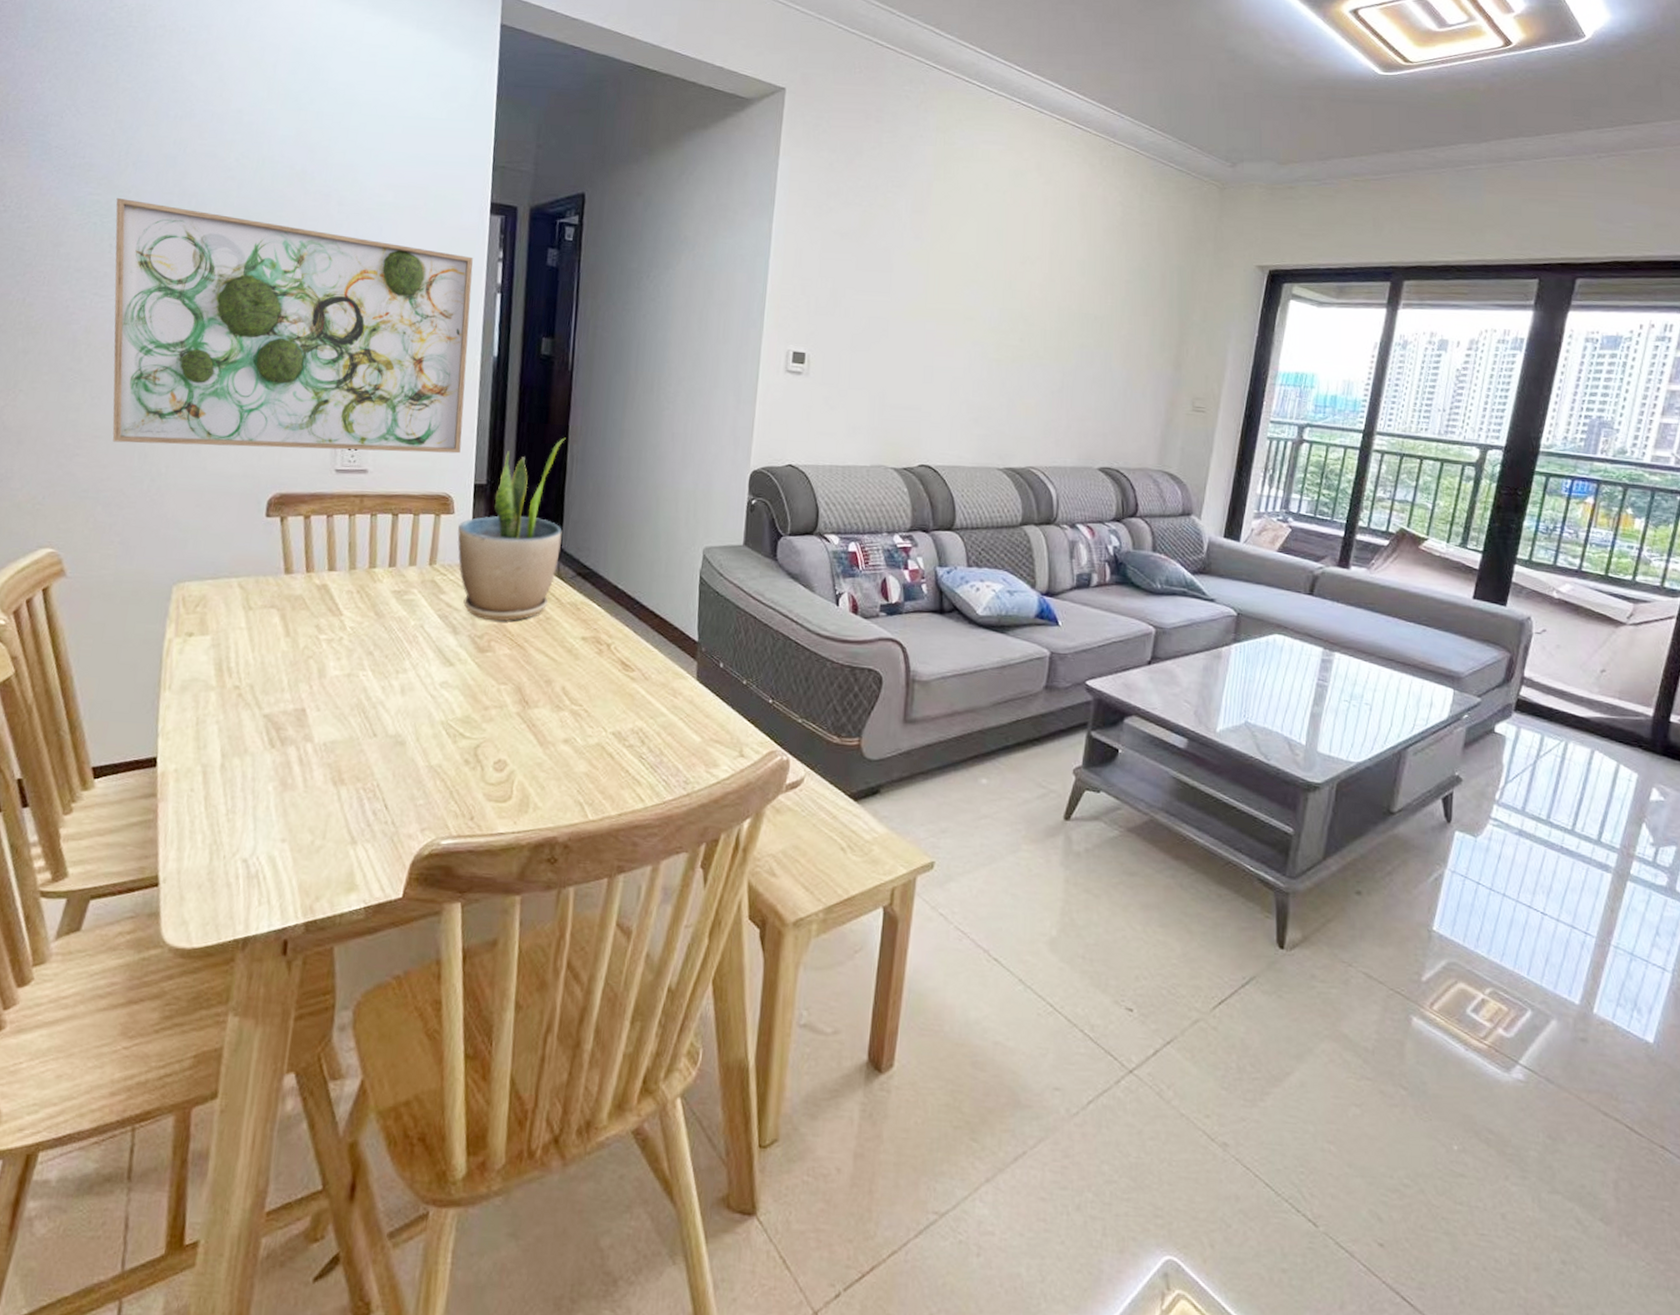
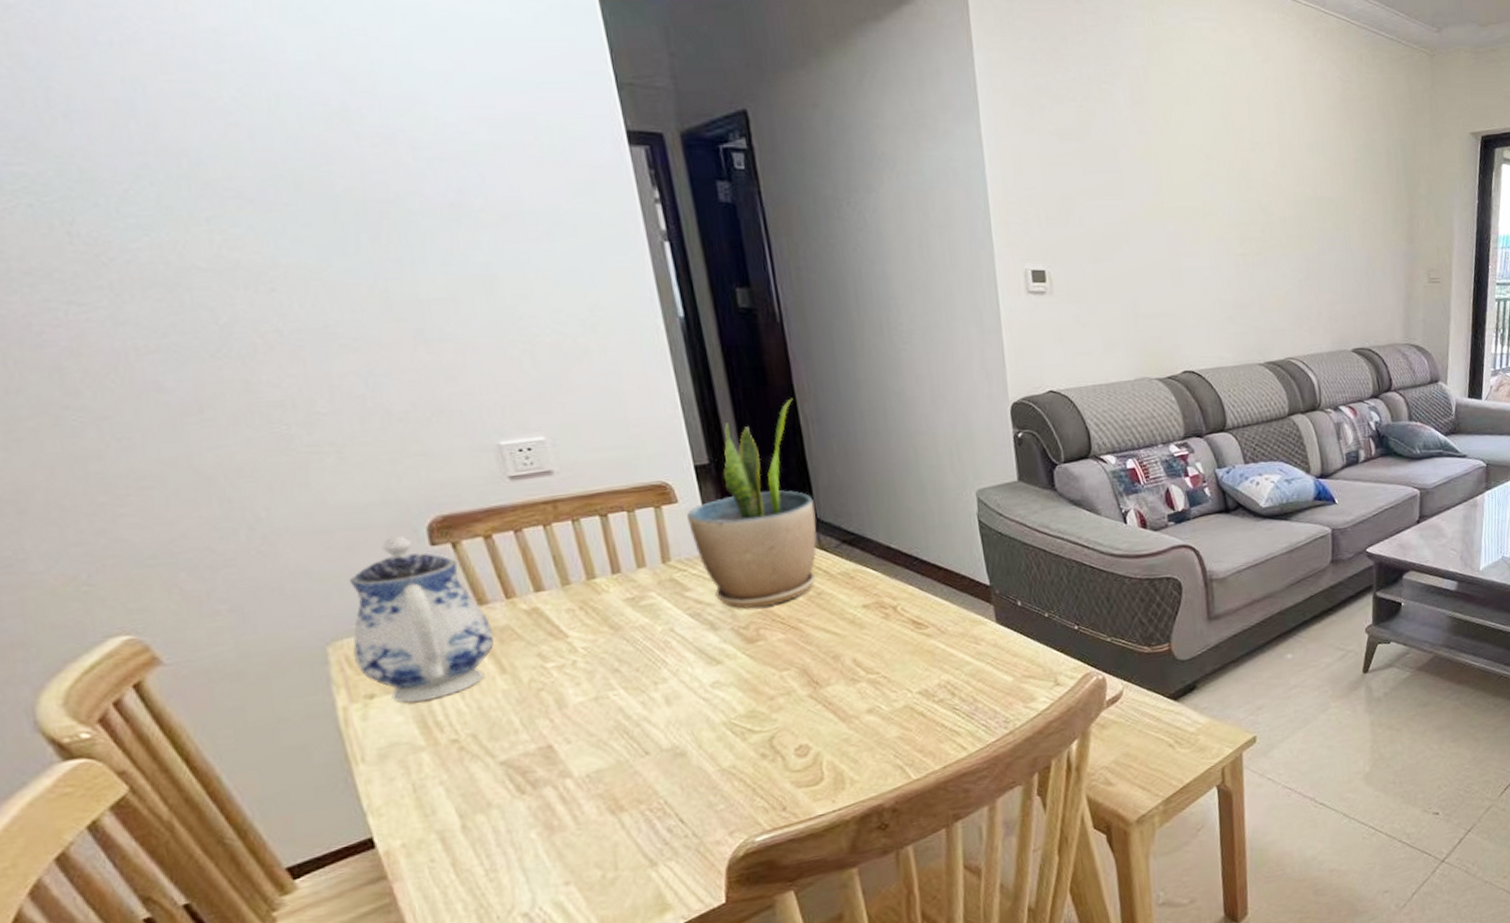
wall art: present [112,197,473,454] -> none [53,165,667,491]
teapot: none [188,504,290,647] -> present [349,535,495,704]

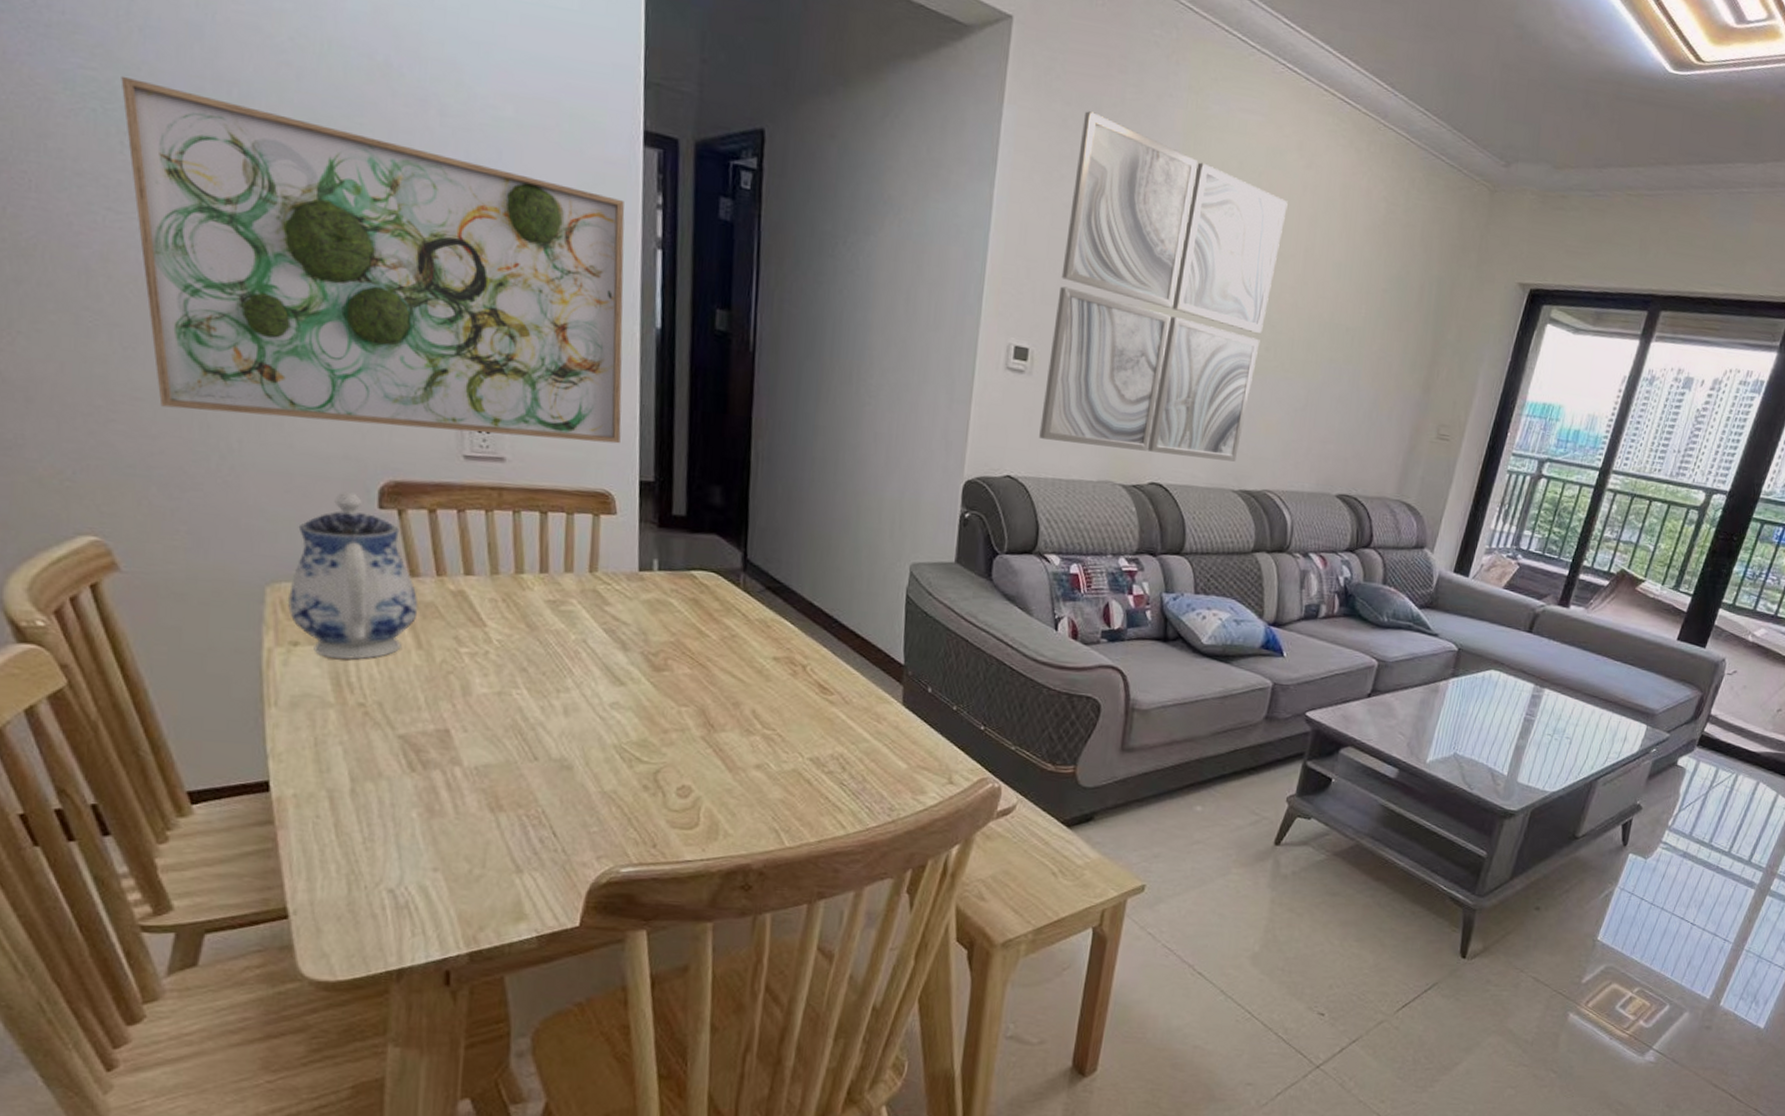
wall art: none [53,165,667,491] -> present [121,76,625,444]
potted plant: present [687,398,817,609] -> none [622,431,749,639]
wall art: none [1051,43,1257,351] -> present [1039,111,1288,462]

